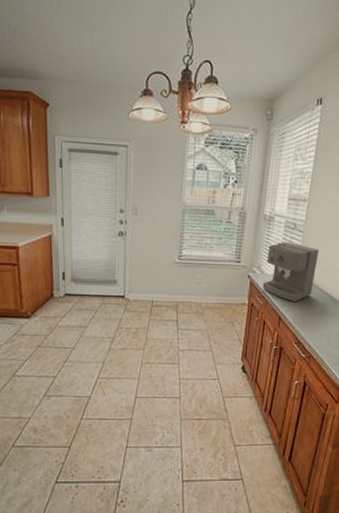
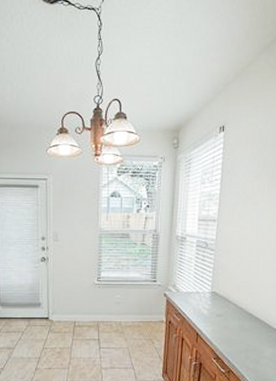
coffee maker: present [262,241,319,303] -> none [178,259,232,319]

